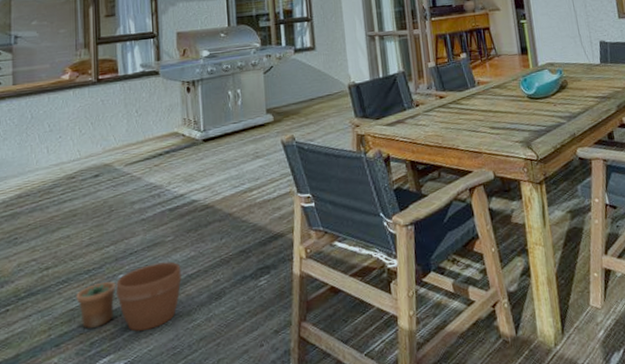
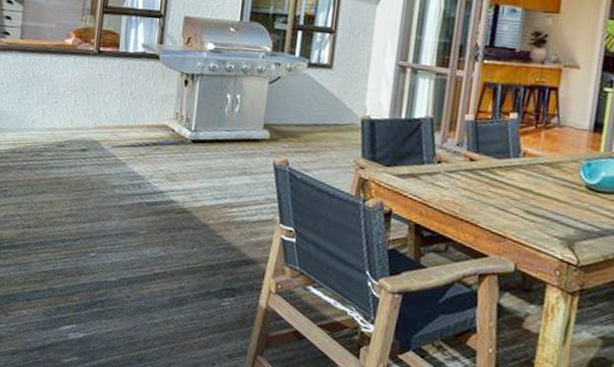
planter: present [76,281,116,328] -> none [50,254,87,295]
flowerpot: present [116,261,182,331] -> none [86,251,149,314]

